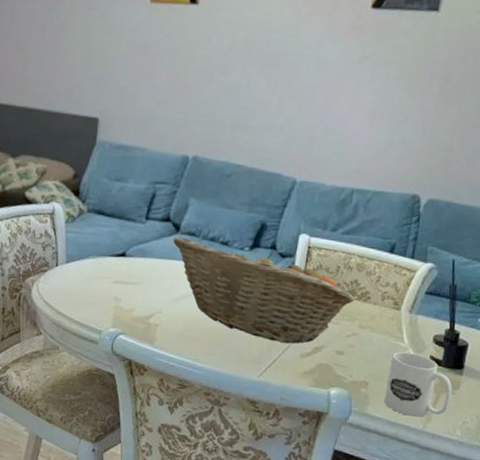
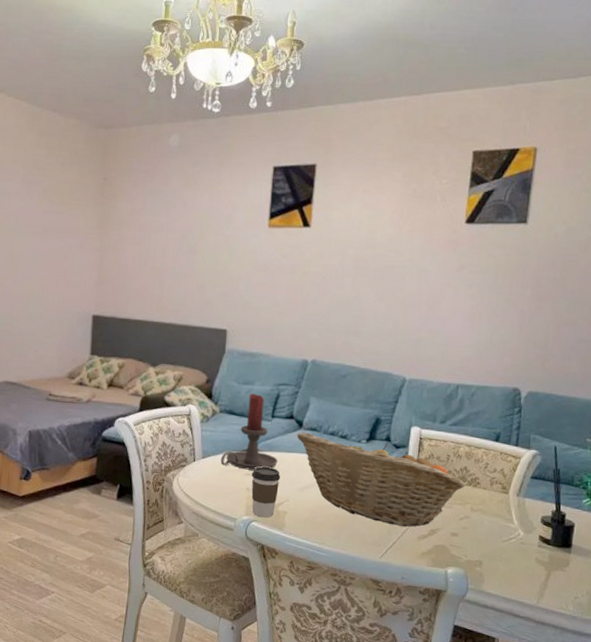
candle holder: none [86,192,151,278] -> present [220,393,278,470]
coffee cup: none [120,274,153,331] -> present [251,466,281,518]
mug: present [384,351,453,417] -> none [498,532,562,594]

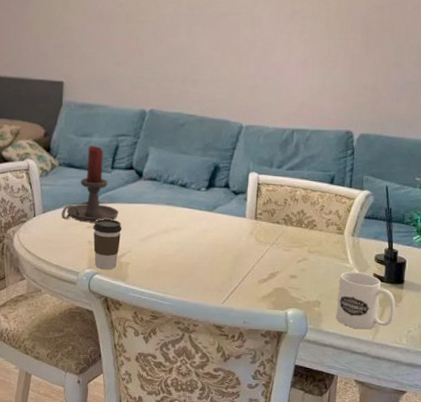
fruit basket: present [297,432,467,527] -> none [137,182,304,271]
mug: none [498,532,562,594] -> present [335,271,395,330]

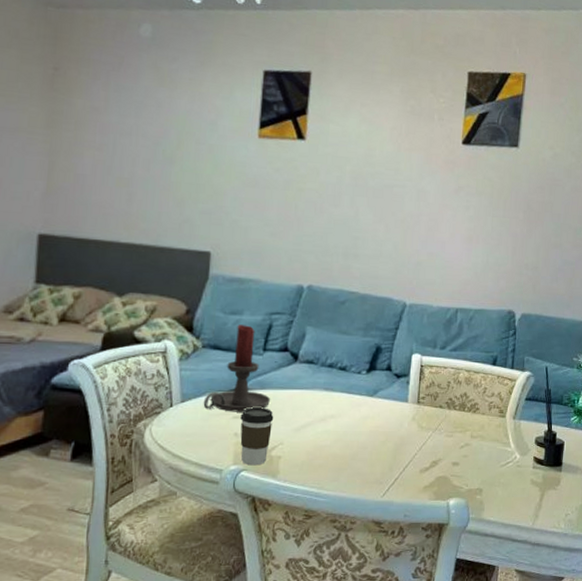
mug: present [335,271,395,330] -> none [497,455,554,516]

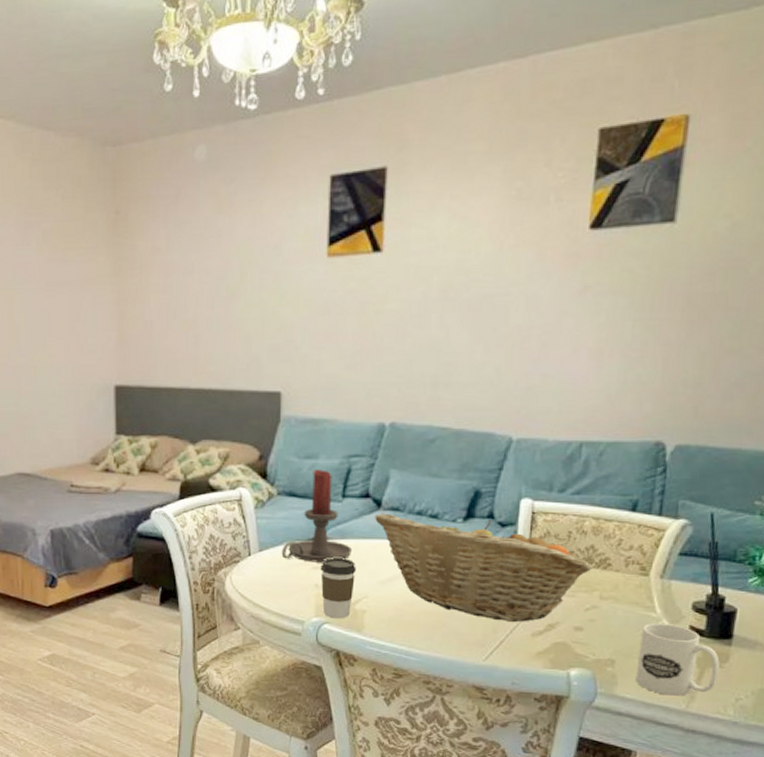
fruit basket: none [292,366,467,460] -> present [375,513,594,622]
mug: none [497,455,554,516] -> present [635,622,720,696]

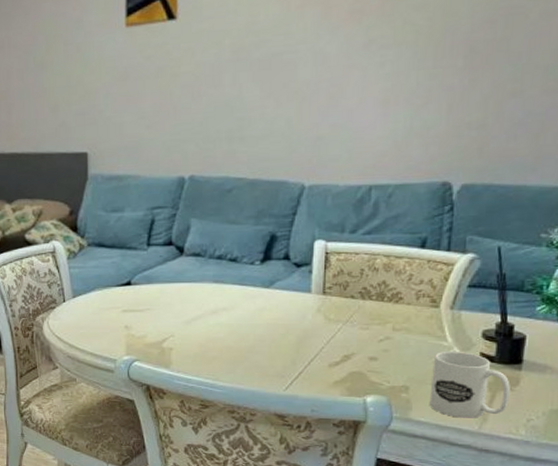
candle holder: present [281,469,353,563] -> none [93,221,159,306]
coffee cup: present [320,558,357,619] -> none [129,301,163,356]
fruit basket: present [375,513,594,622] -> none [178,259,386,354]

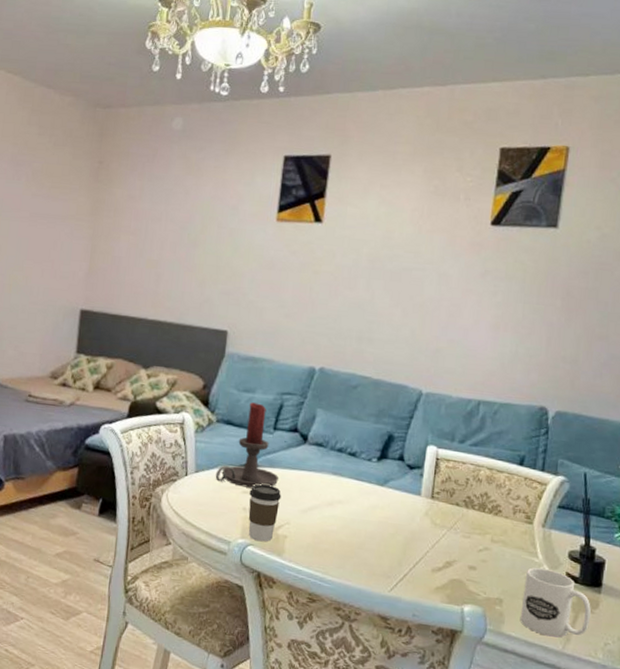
candle holder: none [93,221,159,306] -> present [215,402,280,488]
coffee cup: none [129,301,163,356] -> present [248,484,282,542]

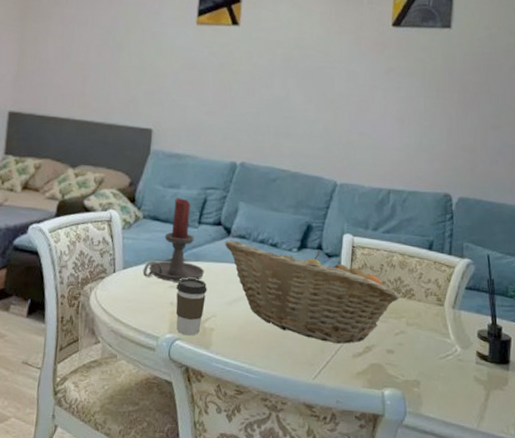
fruit basket: none [301,447,487,558] -> present [225,240,401,344]
mug: present [520,567,591,638] -> none [436,348,501,416]

